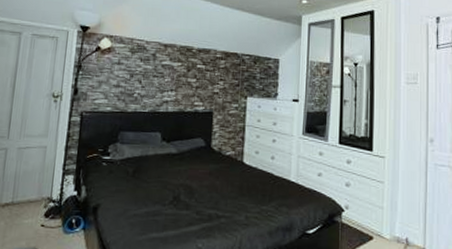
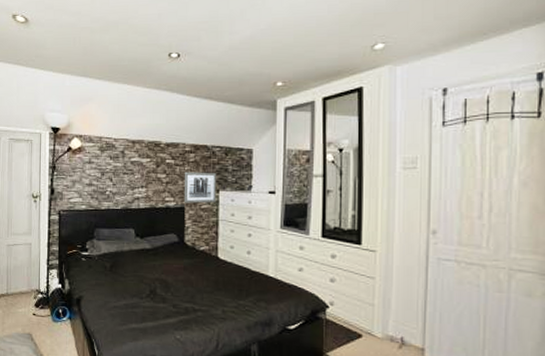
wall art: none [212,77,245,109] -> present [183,171,216,204]

